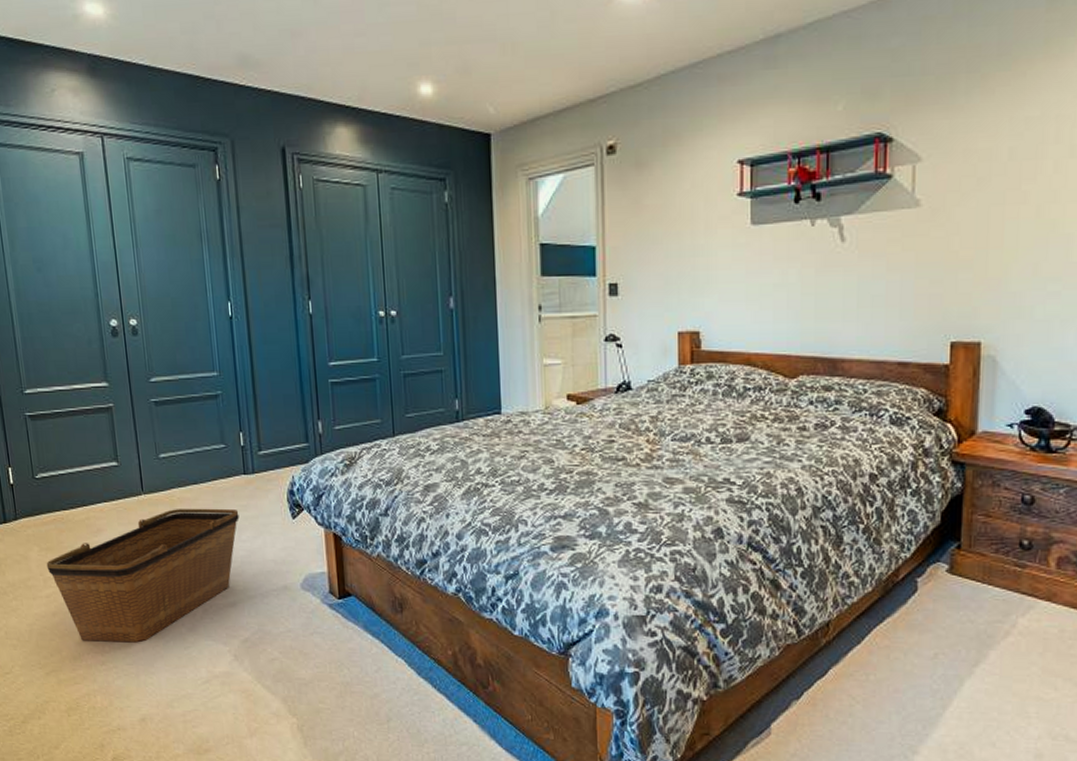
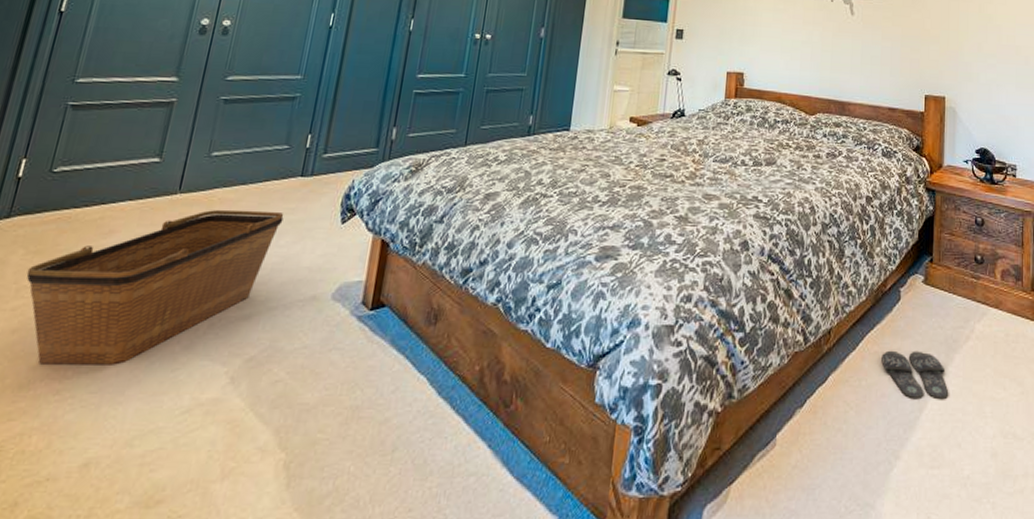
slippers: none [894,645,981,698] -> present [881,350,949,400]

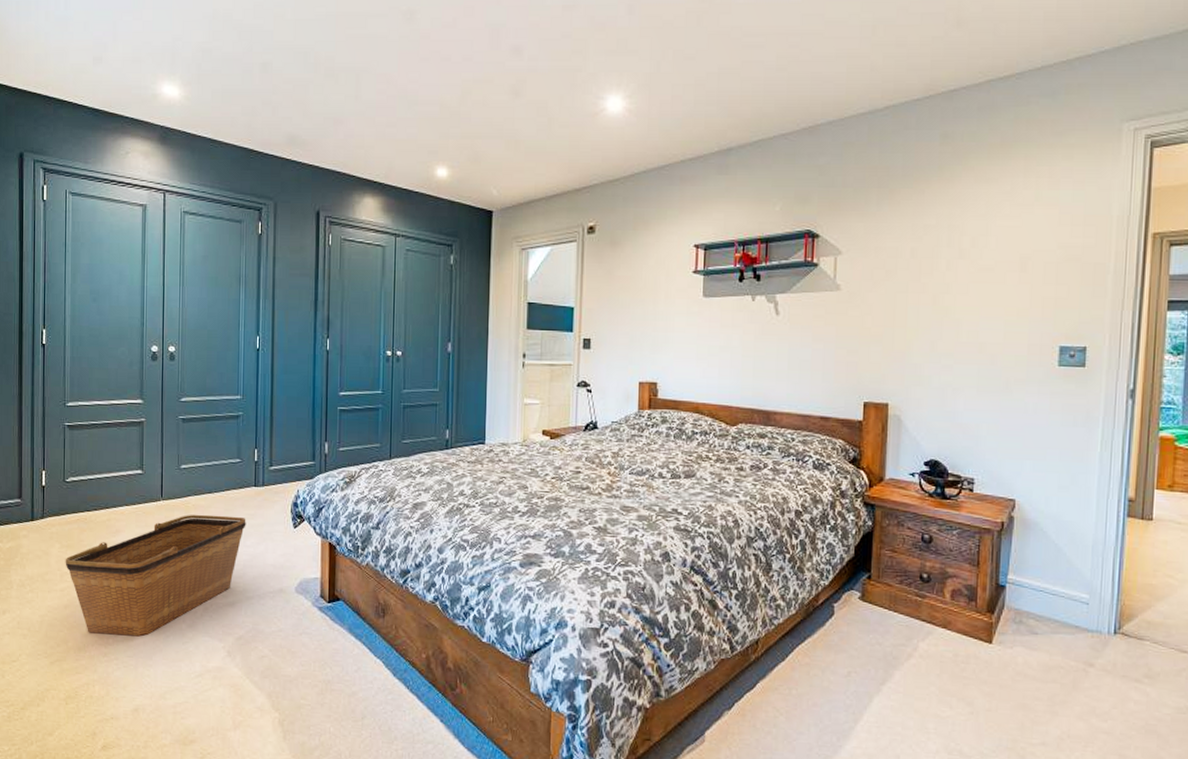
slippers: present [881,350,949,400] -> none [813,663,888,713]

